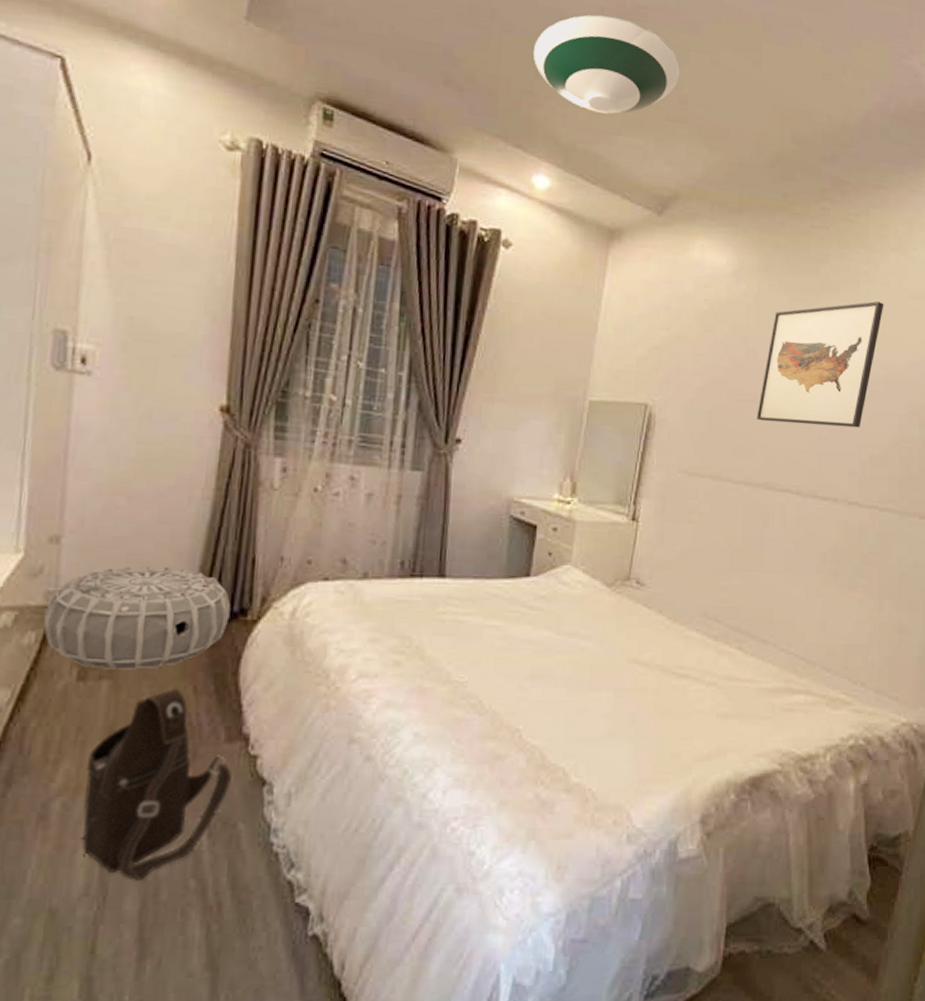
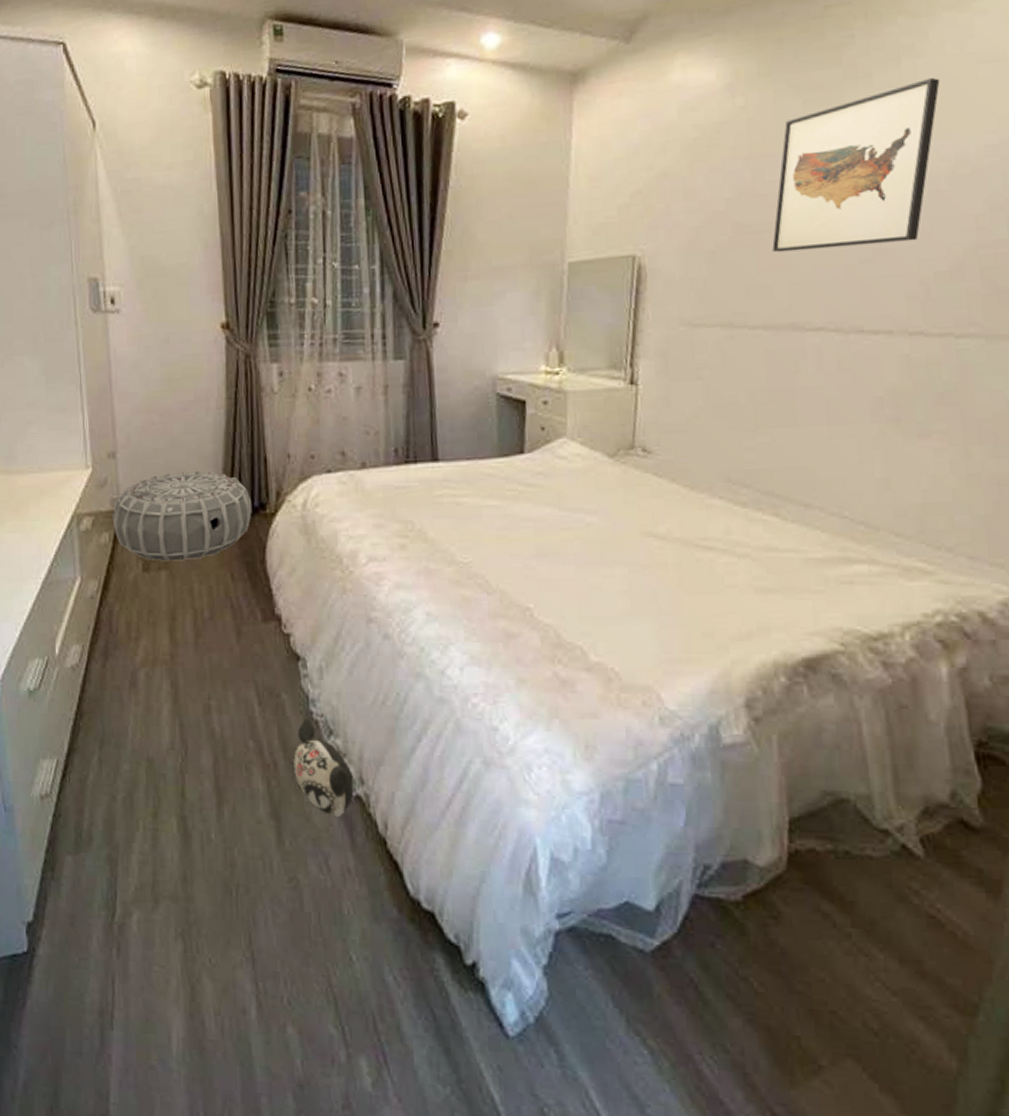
shoulder bag: present [81,687,232,881] -> none [159,575,271,739]
plush toy: none [240,850,312,961] -> present [292,718,354,816]

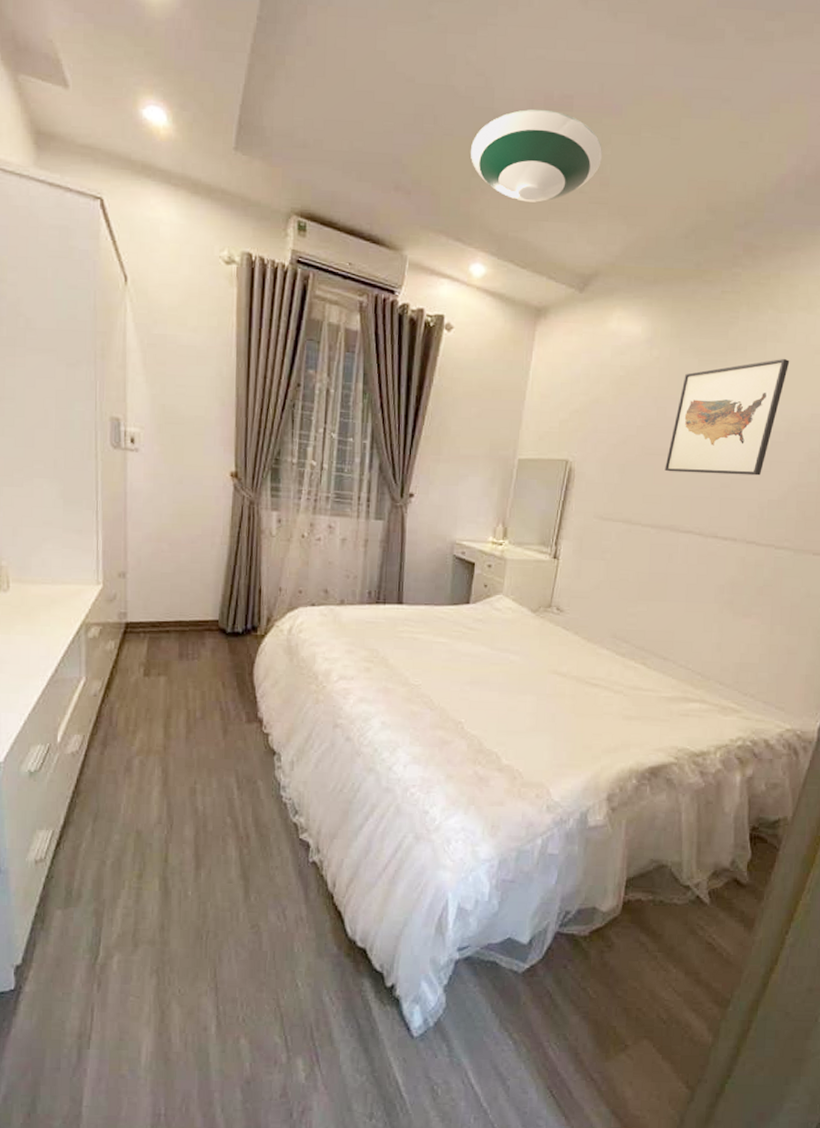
air purifier: present [112,471,252,562] -> none [118,595,245,669]
plush toy: present [292,718,354,816] -> none [262,800,311,877]

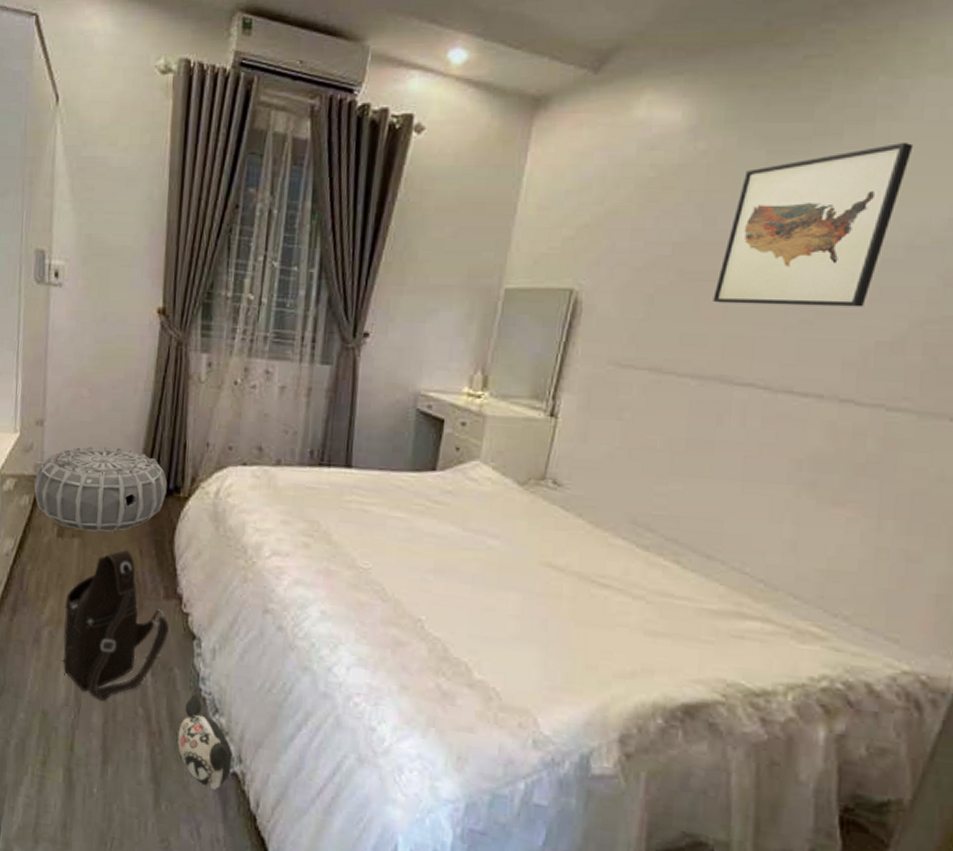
air purifier: none [118,595,245,669] -> present [33,446,168,532]
shoulder bag: none [153,683,252,816] -> present [62,549,169,701]
plush toy: none [262,800,311,877] -> present [176,694,232,789]

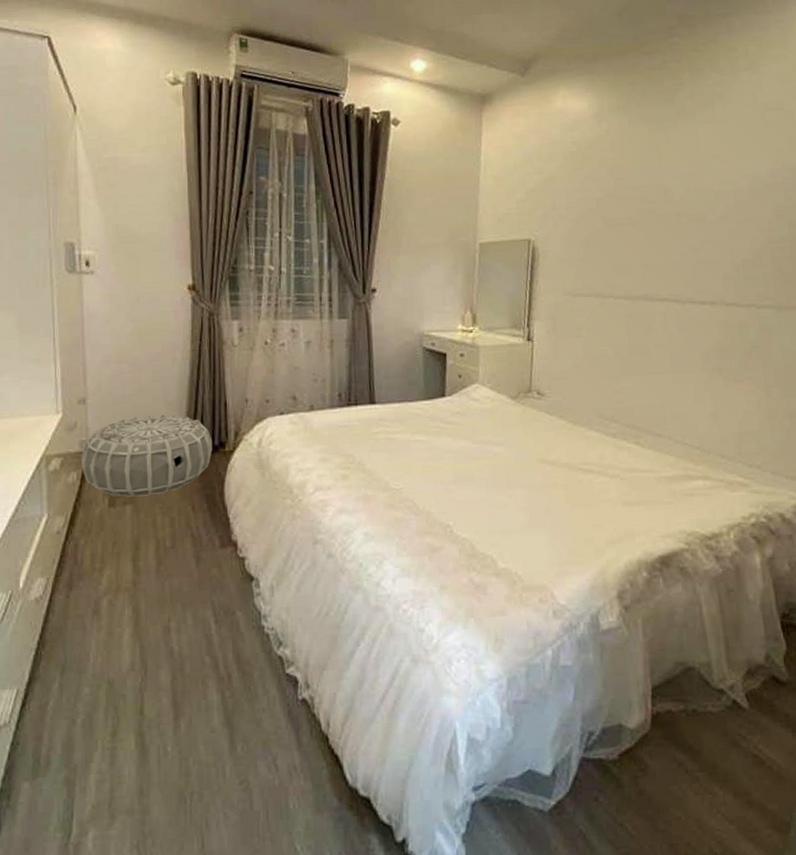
shoulder bag: present [62,549,169,701] -> none [122,507,227,658]
plush toy: present [176,694,232,789] -> none [245,632,300,720]
wall art: present [713,141,914,308] -> none [630,118,741,241]

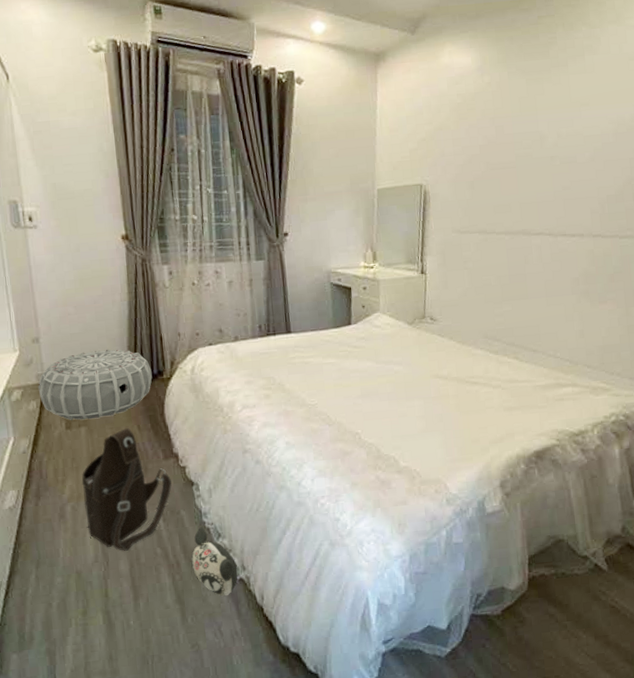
shoulder bag: none [122,507,227,658] -> present [81,427,172,551]
plush toy: none [245,632,300,720] -> present [191,527,238,596]

